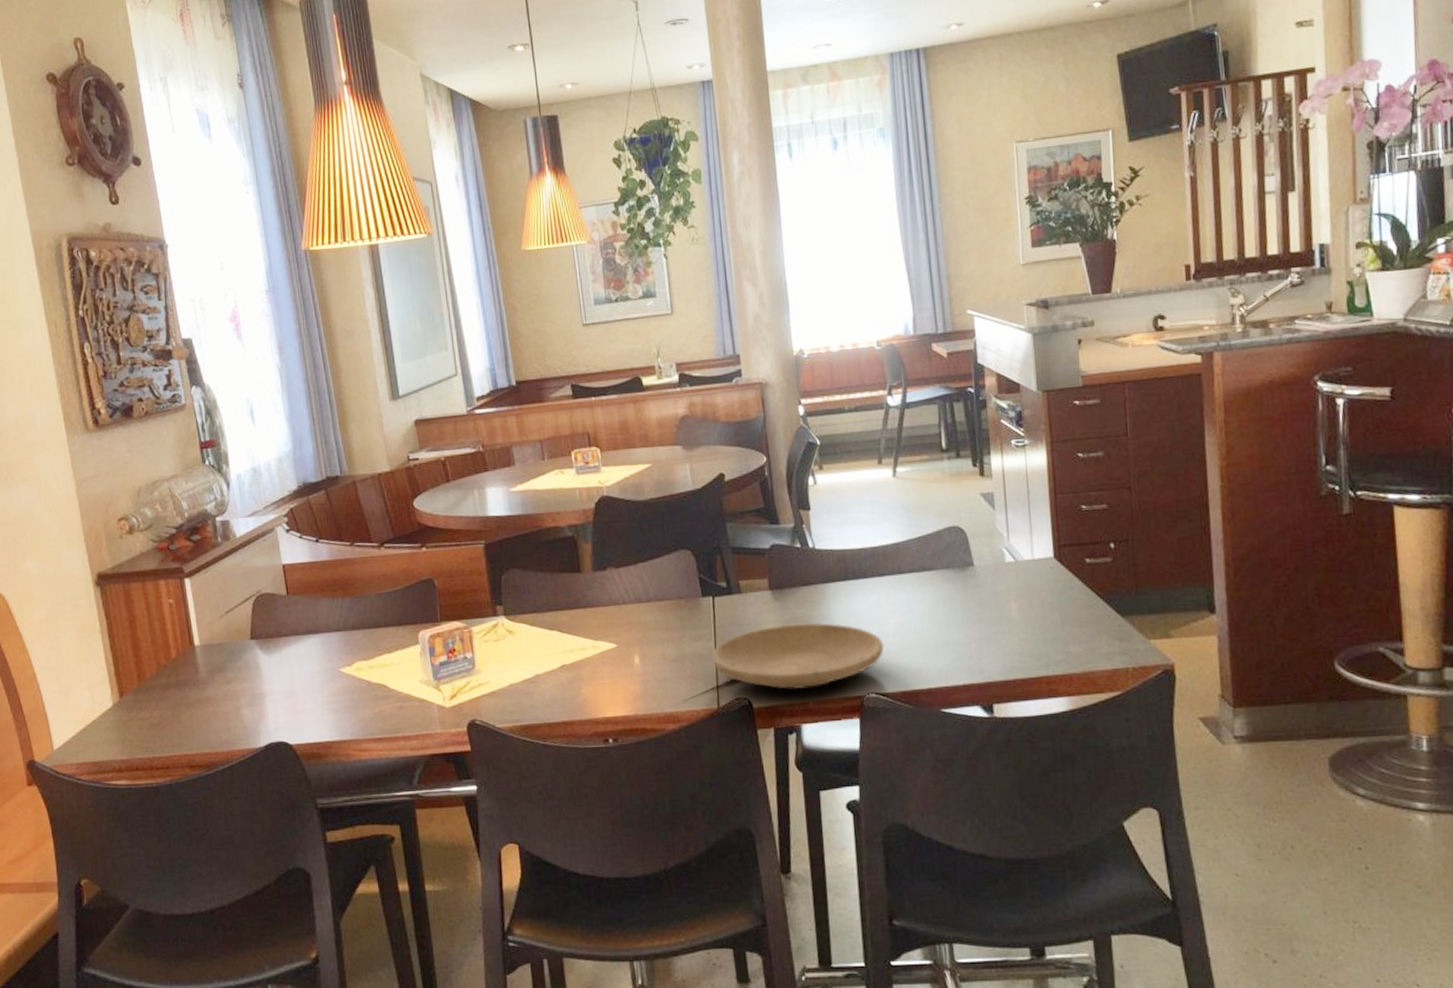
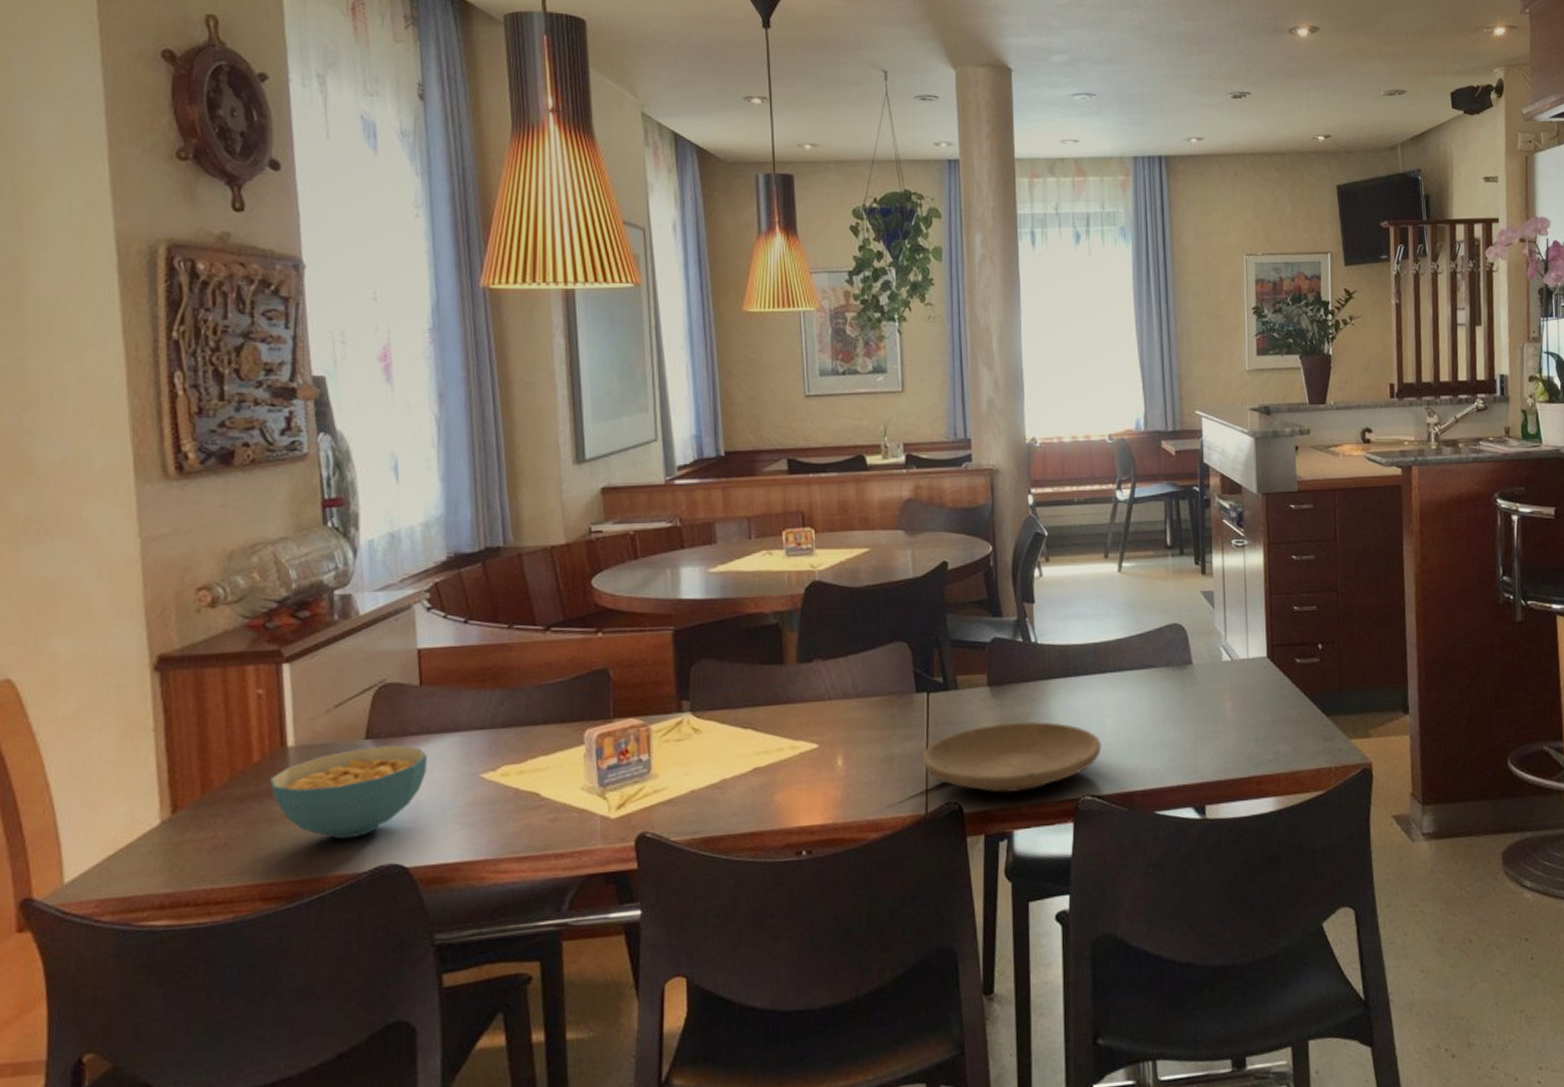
cereal bowl: none [185,644,299,721] -> present [270,745,428,839]

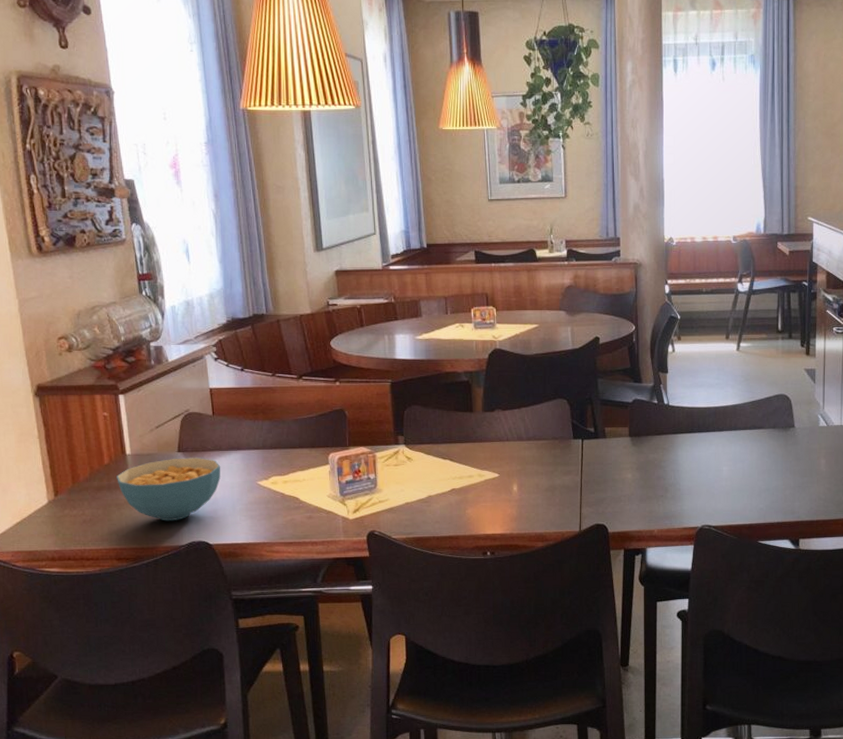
plate: present [922,721,1102,793] -> none [578,466,718,520]

